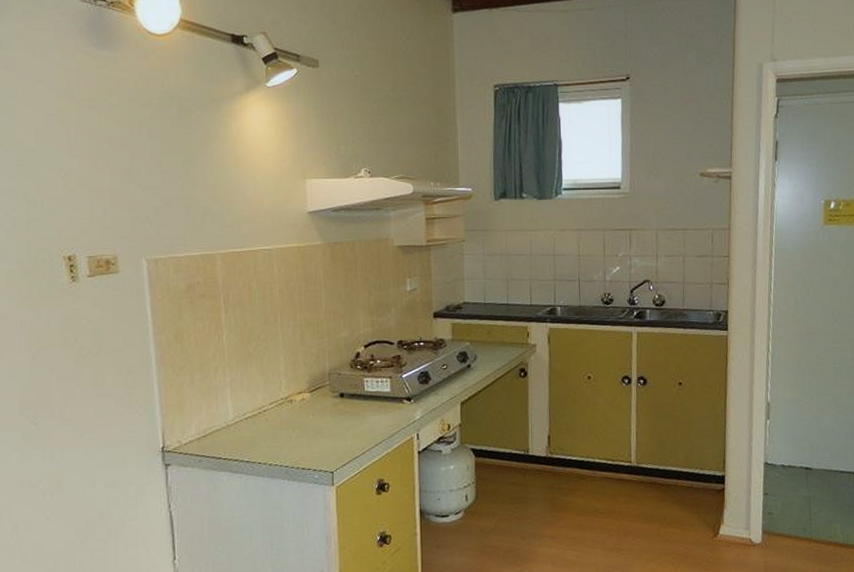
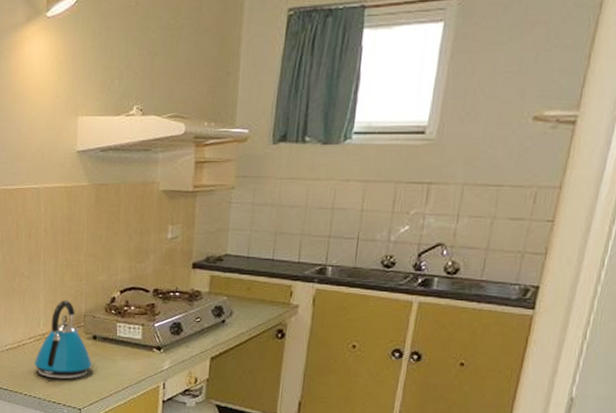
kettle: none [277,360,341,443] -> present [34,300,92,380]

